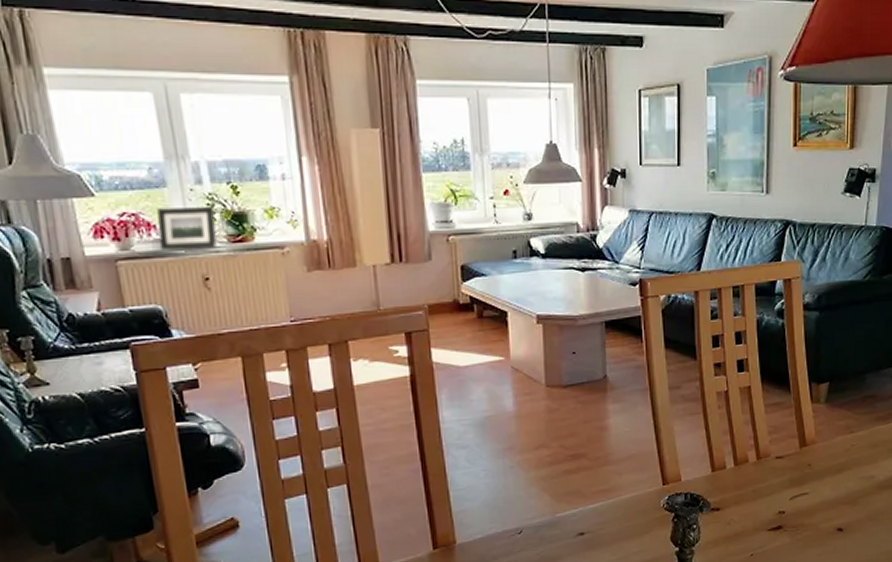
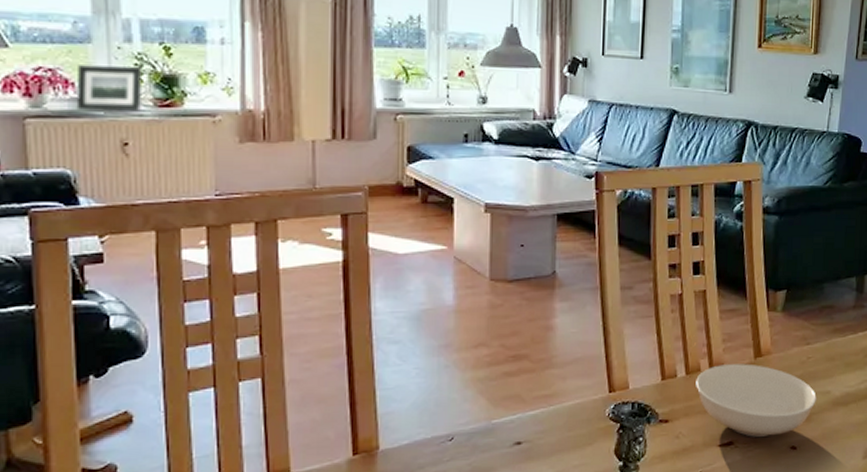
bowl: none [744,453,861,521] -> present [696,364,817,437]

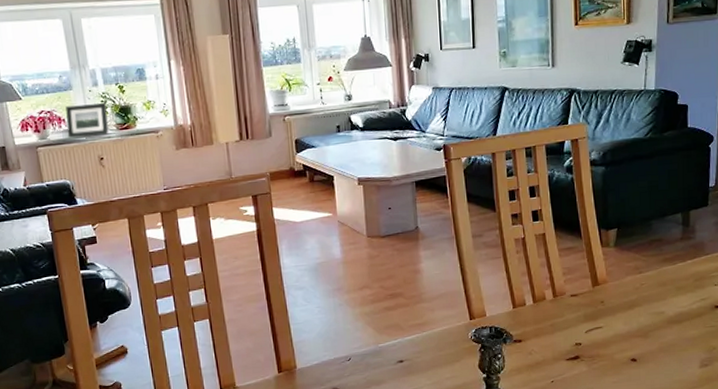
bowl: present [696,364,817,437] -> none [542,292,652,352]

